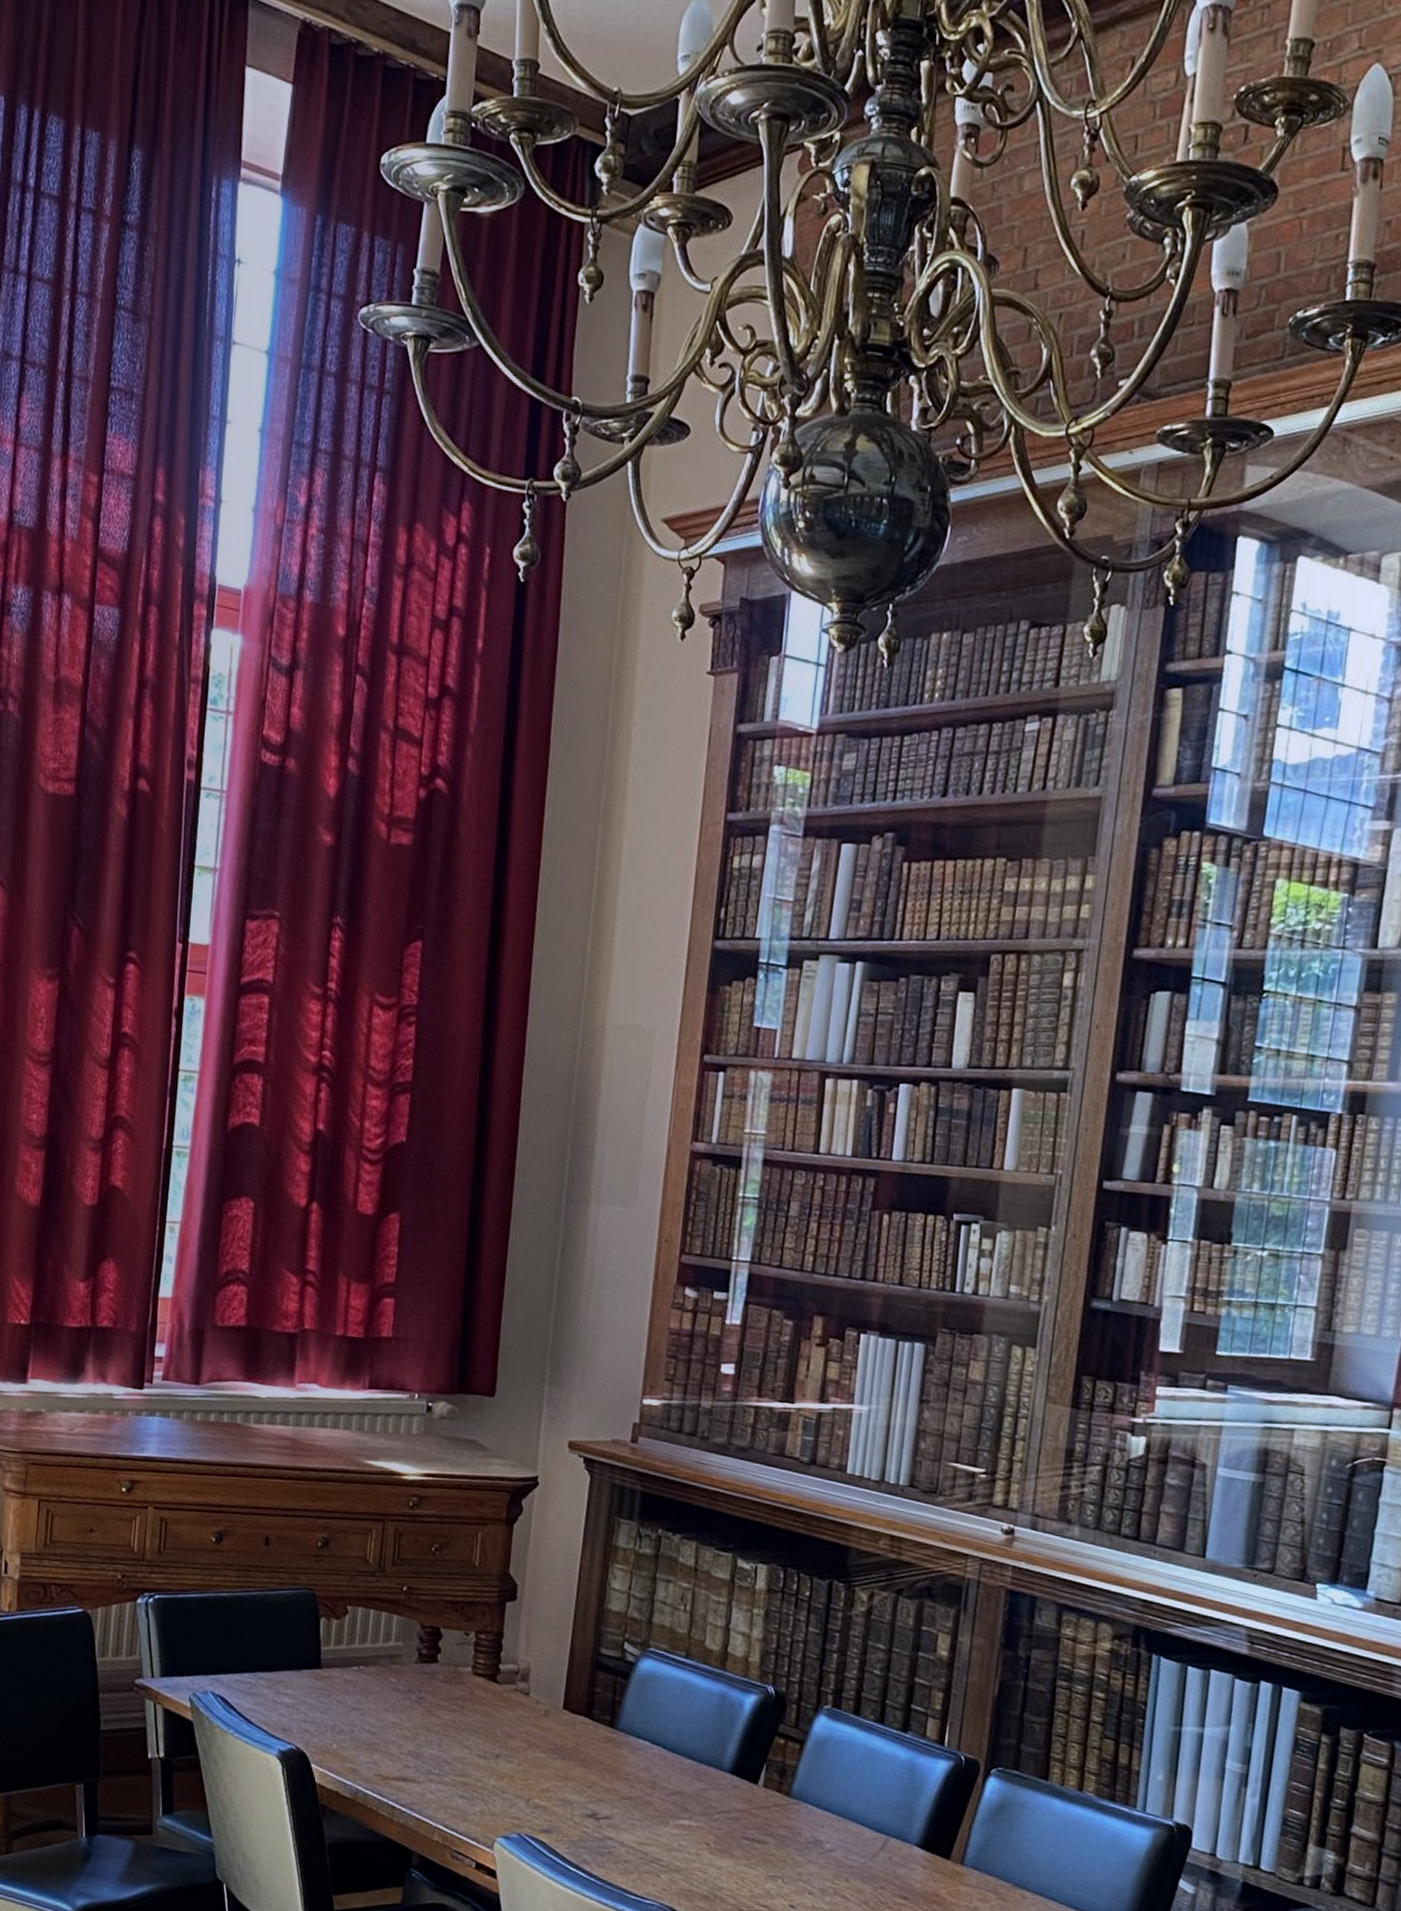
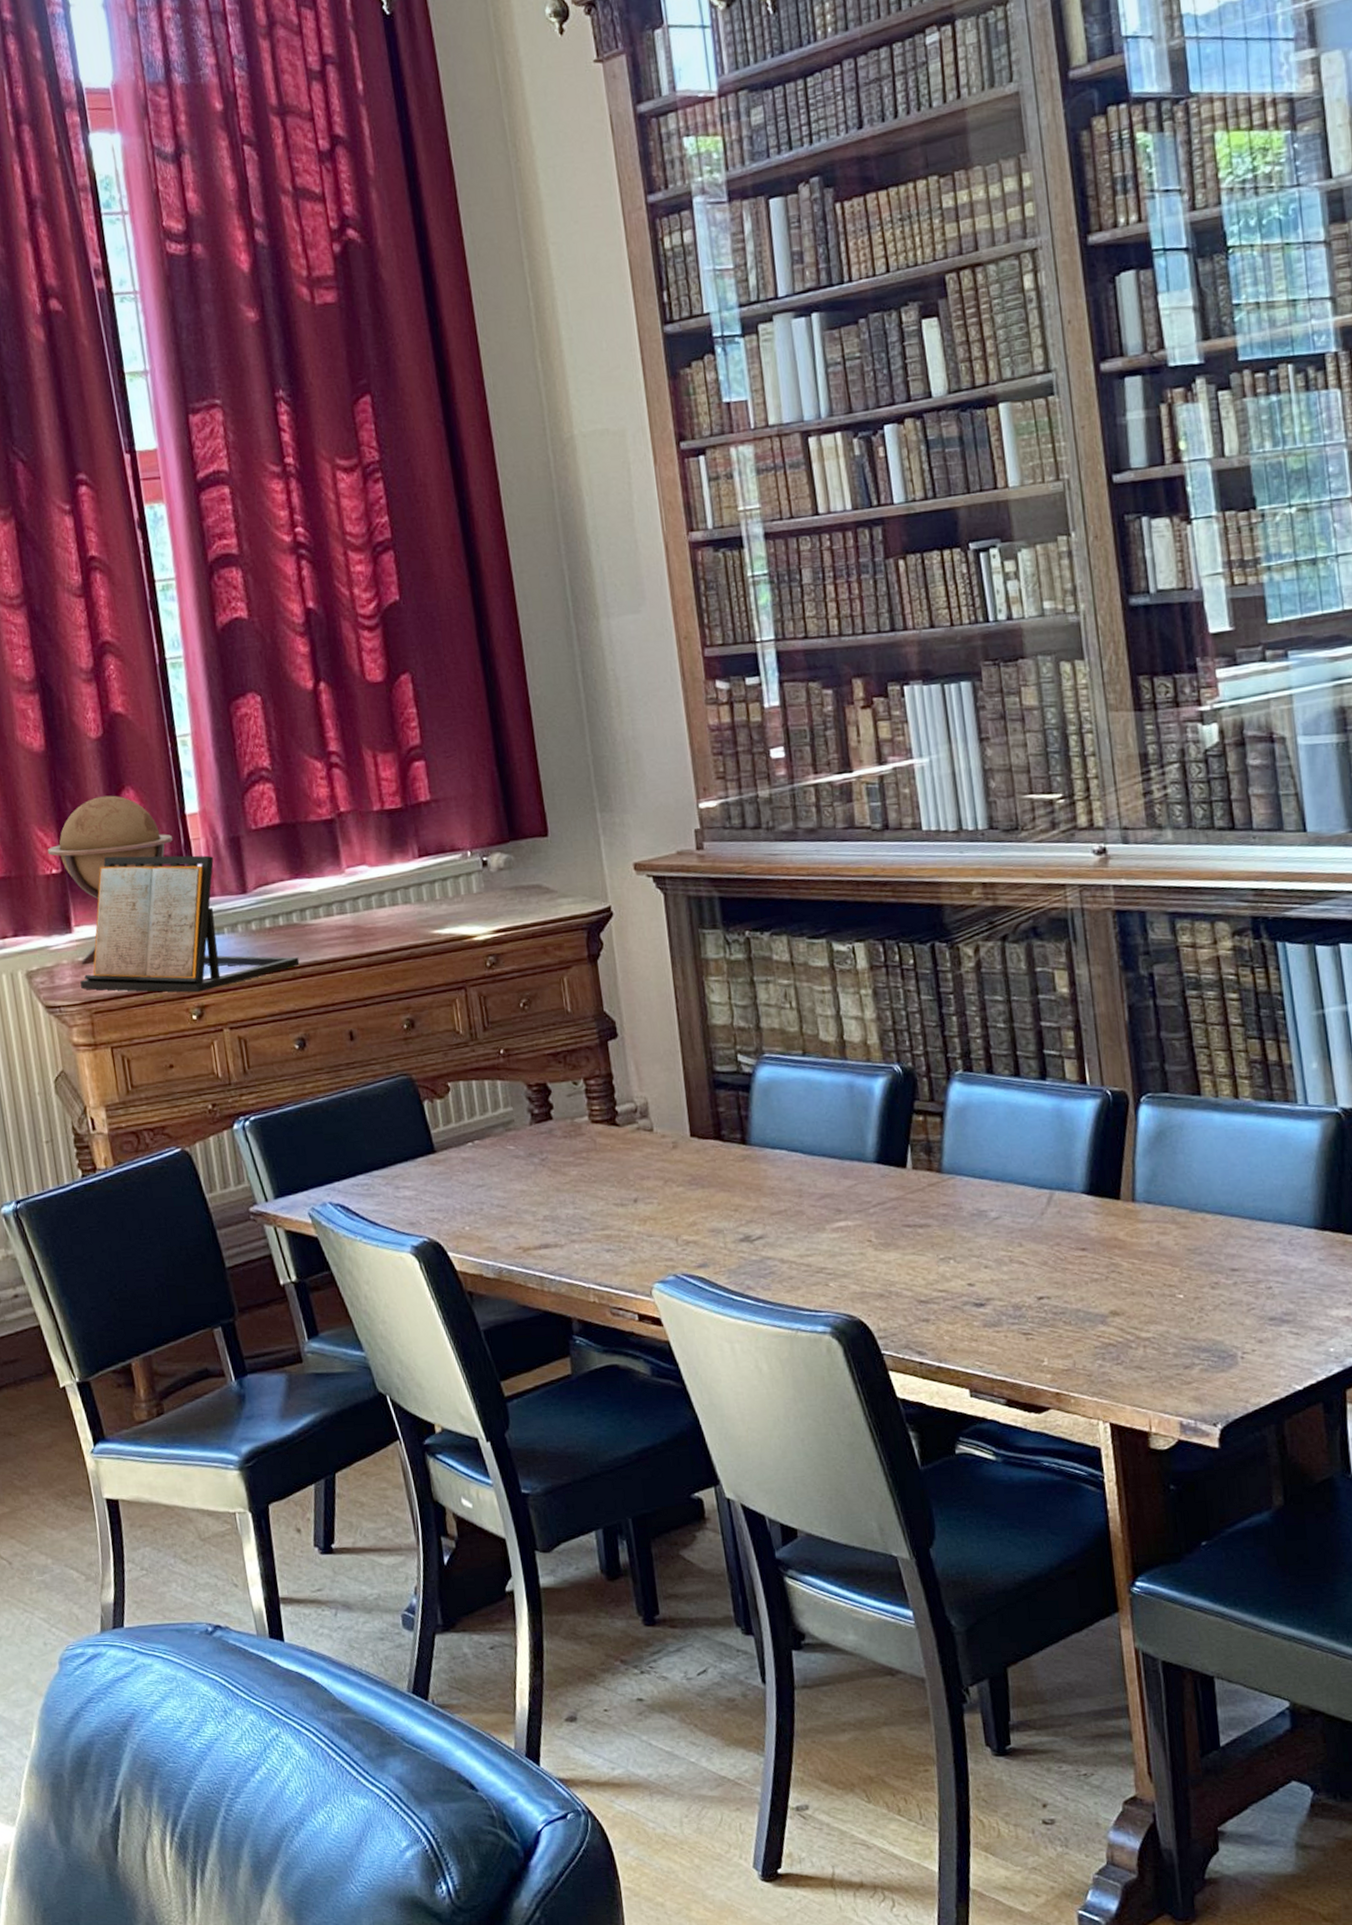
globe: none [20,1261,141,1417] -> present [47,795,172,965]
book stand: none [23,1319,234,1468] -> present [80,855,300,993]

